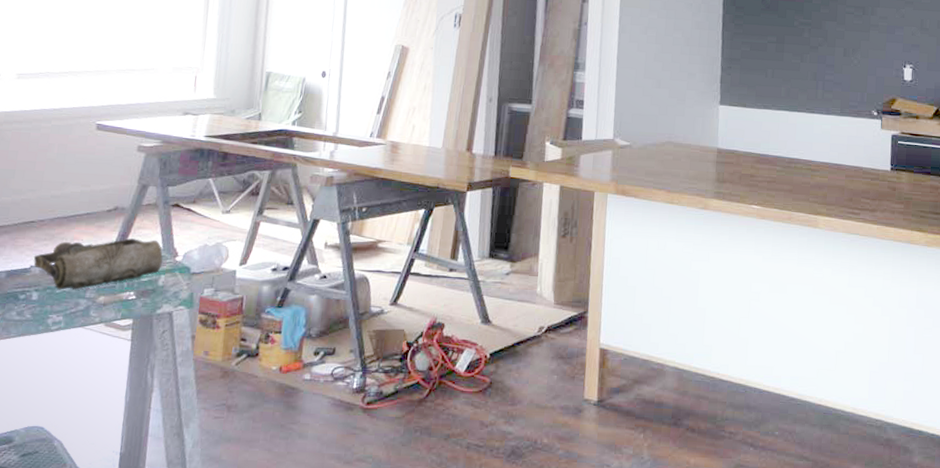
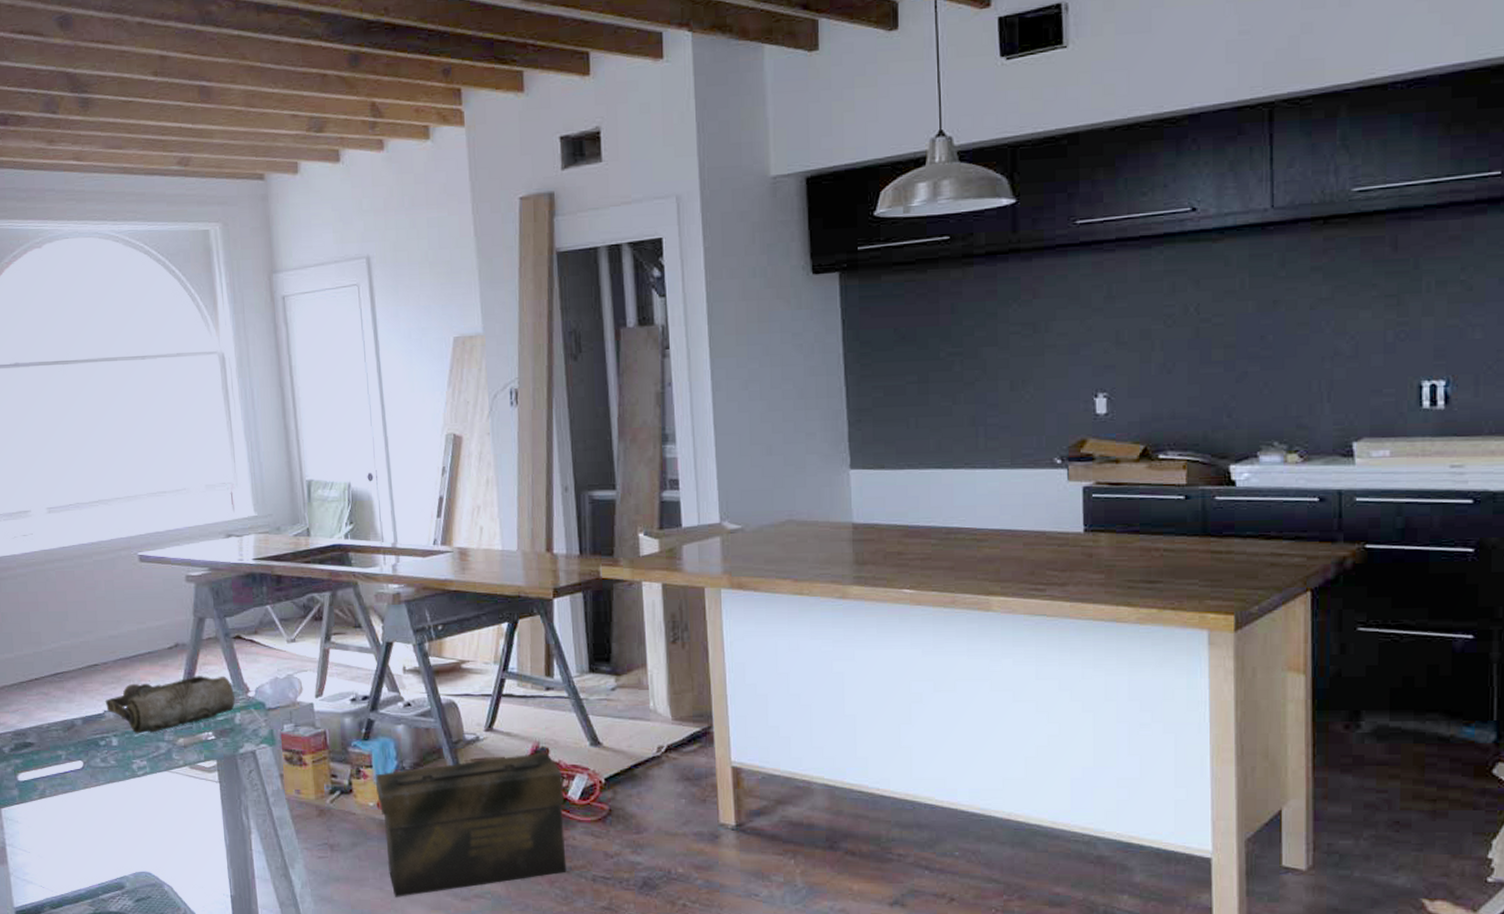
ammunition box: none [279,327,454,459] -> present [375,752,567,897]

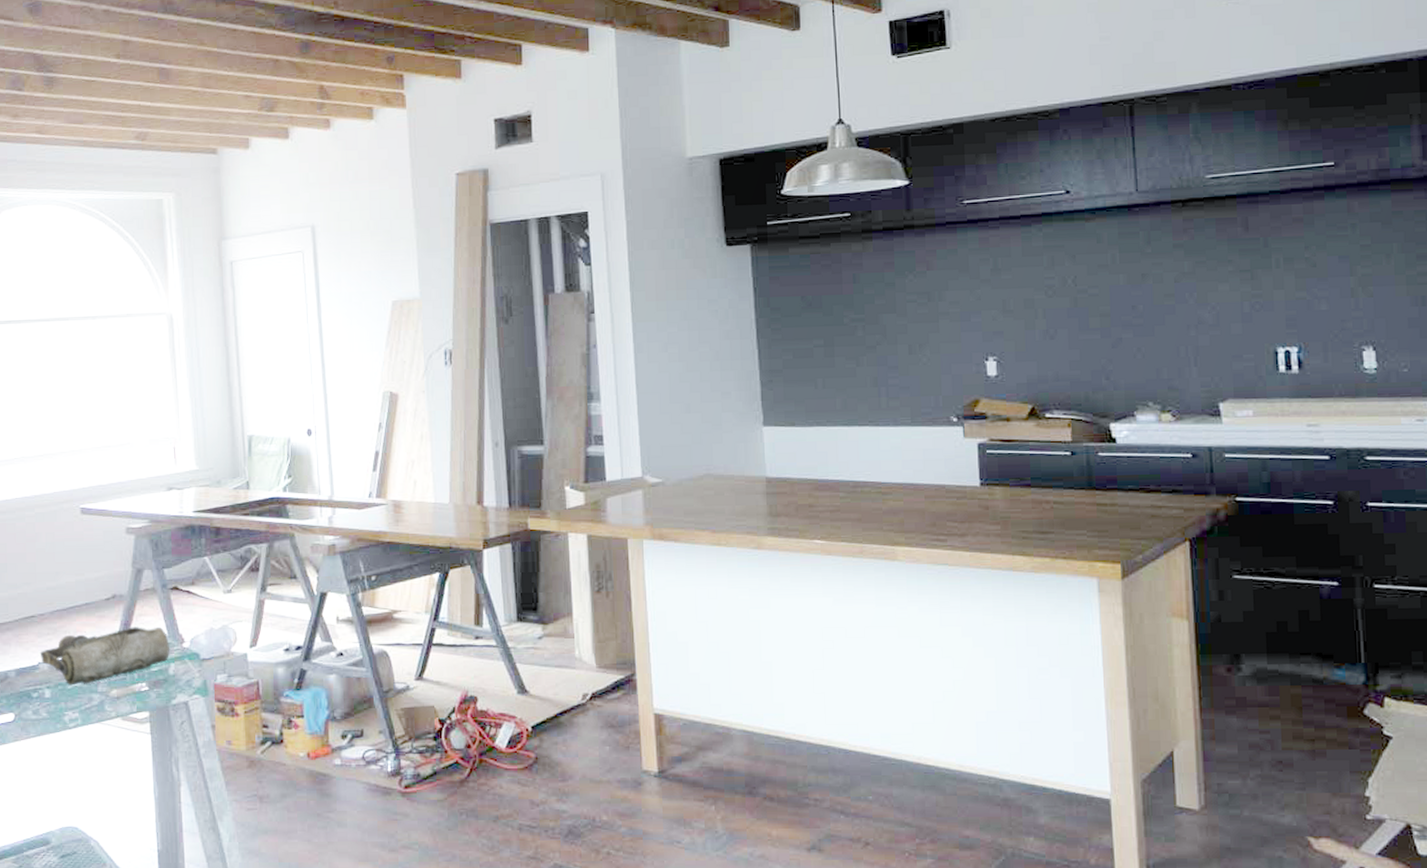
ammunition box: present [375,752,567,897] -> none [306,700,493,849]

